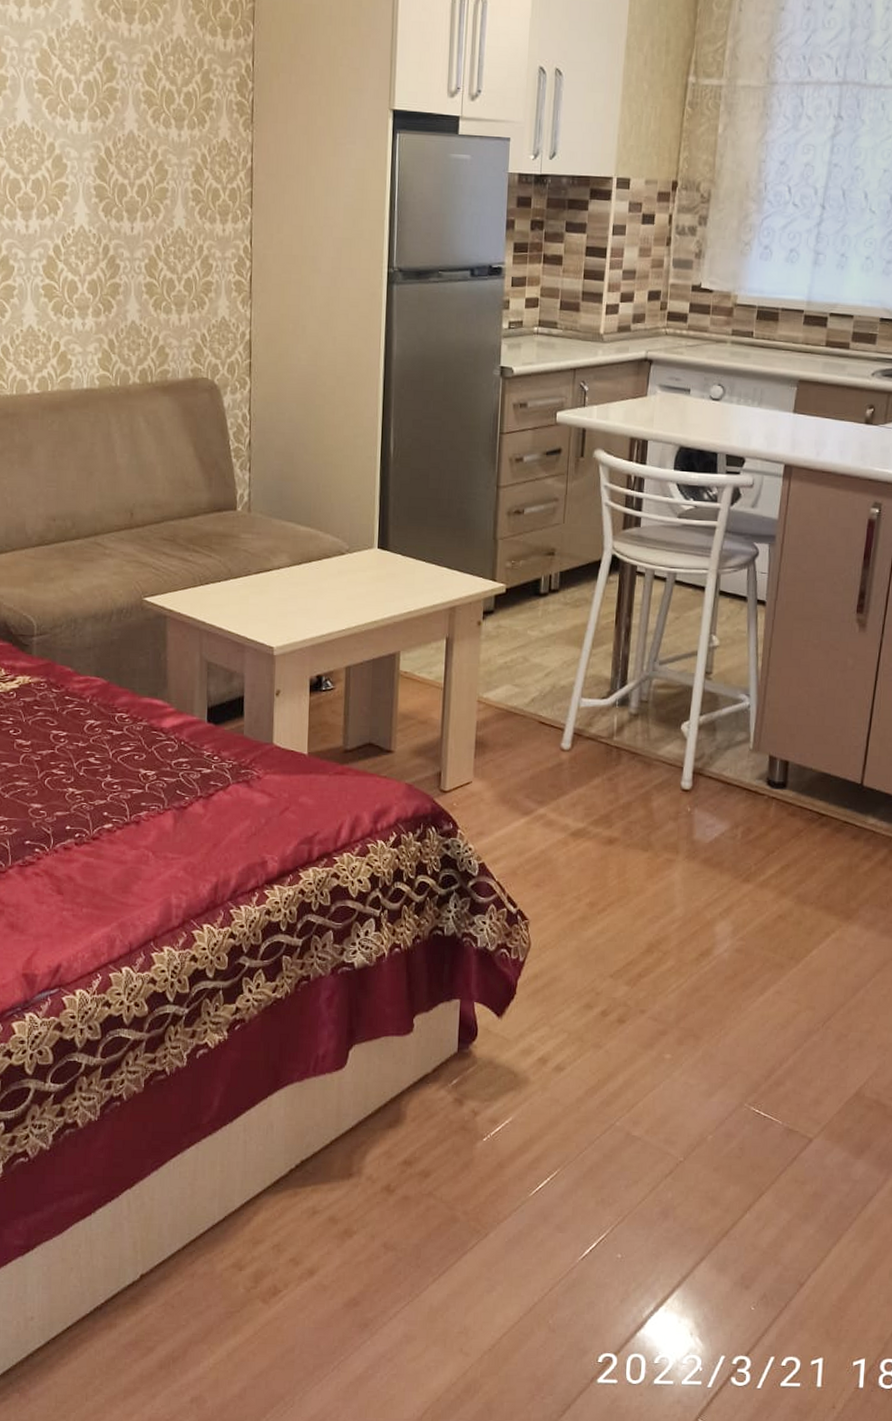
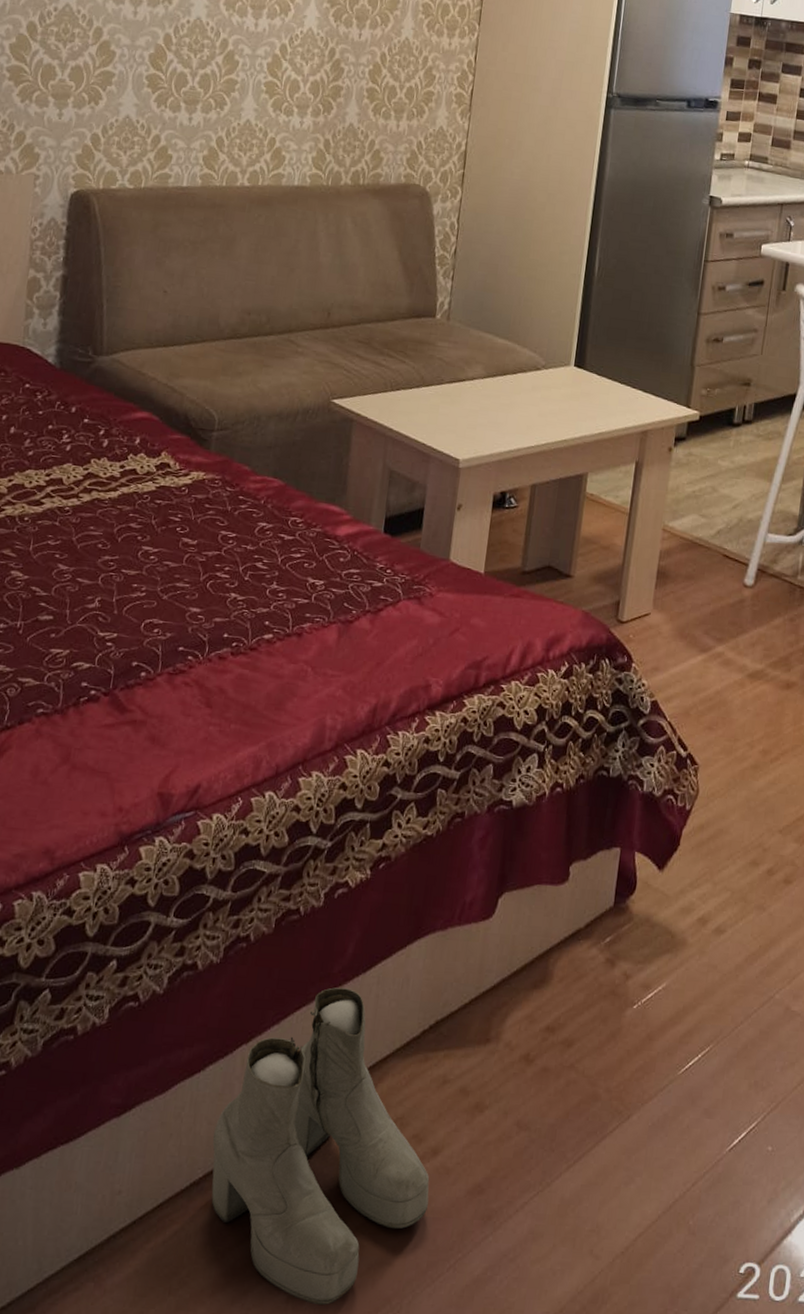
boots: none [109,1136,310,1404] -> present [211,987,430,1306]

